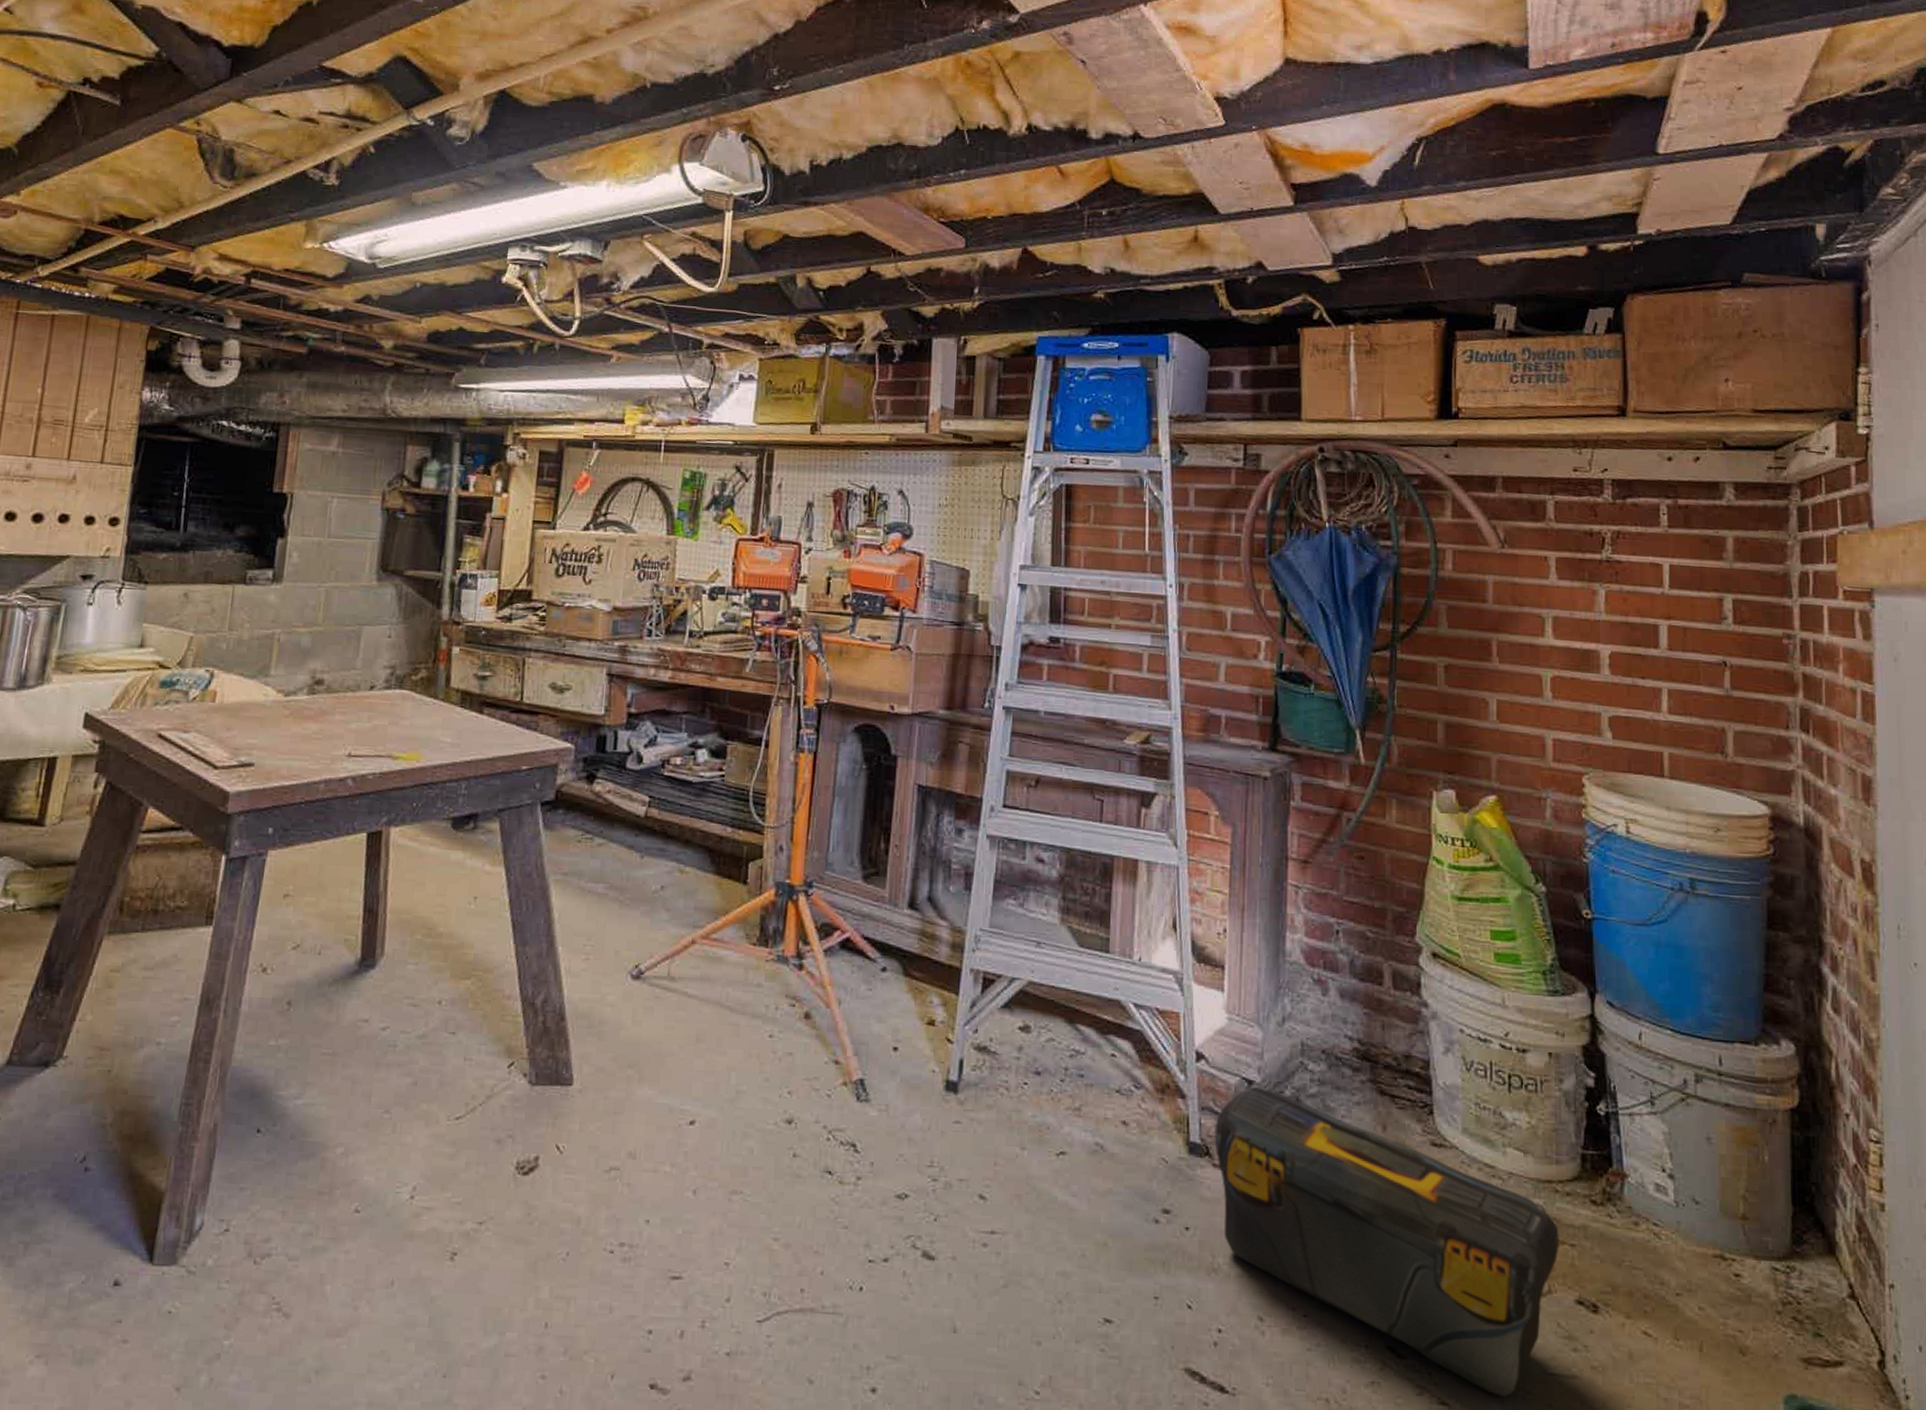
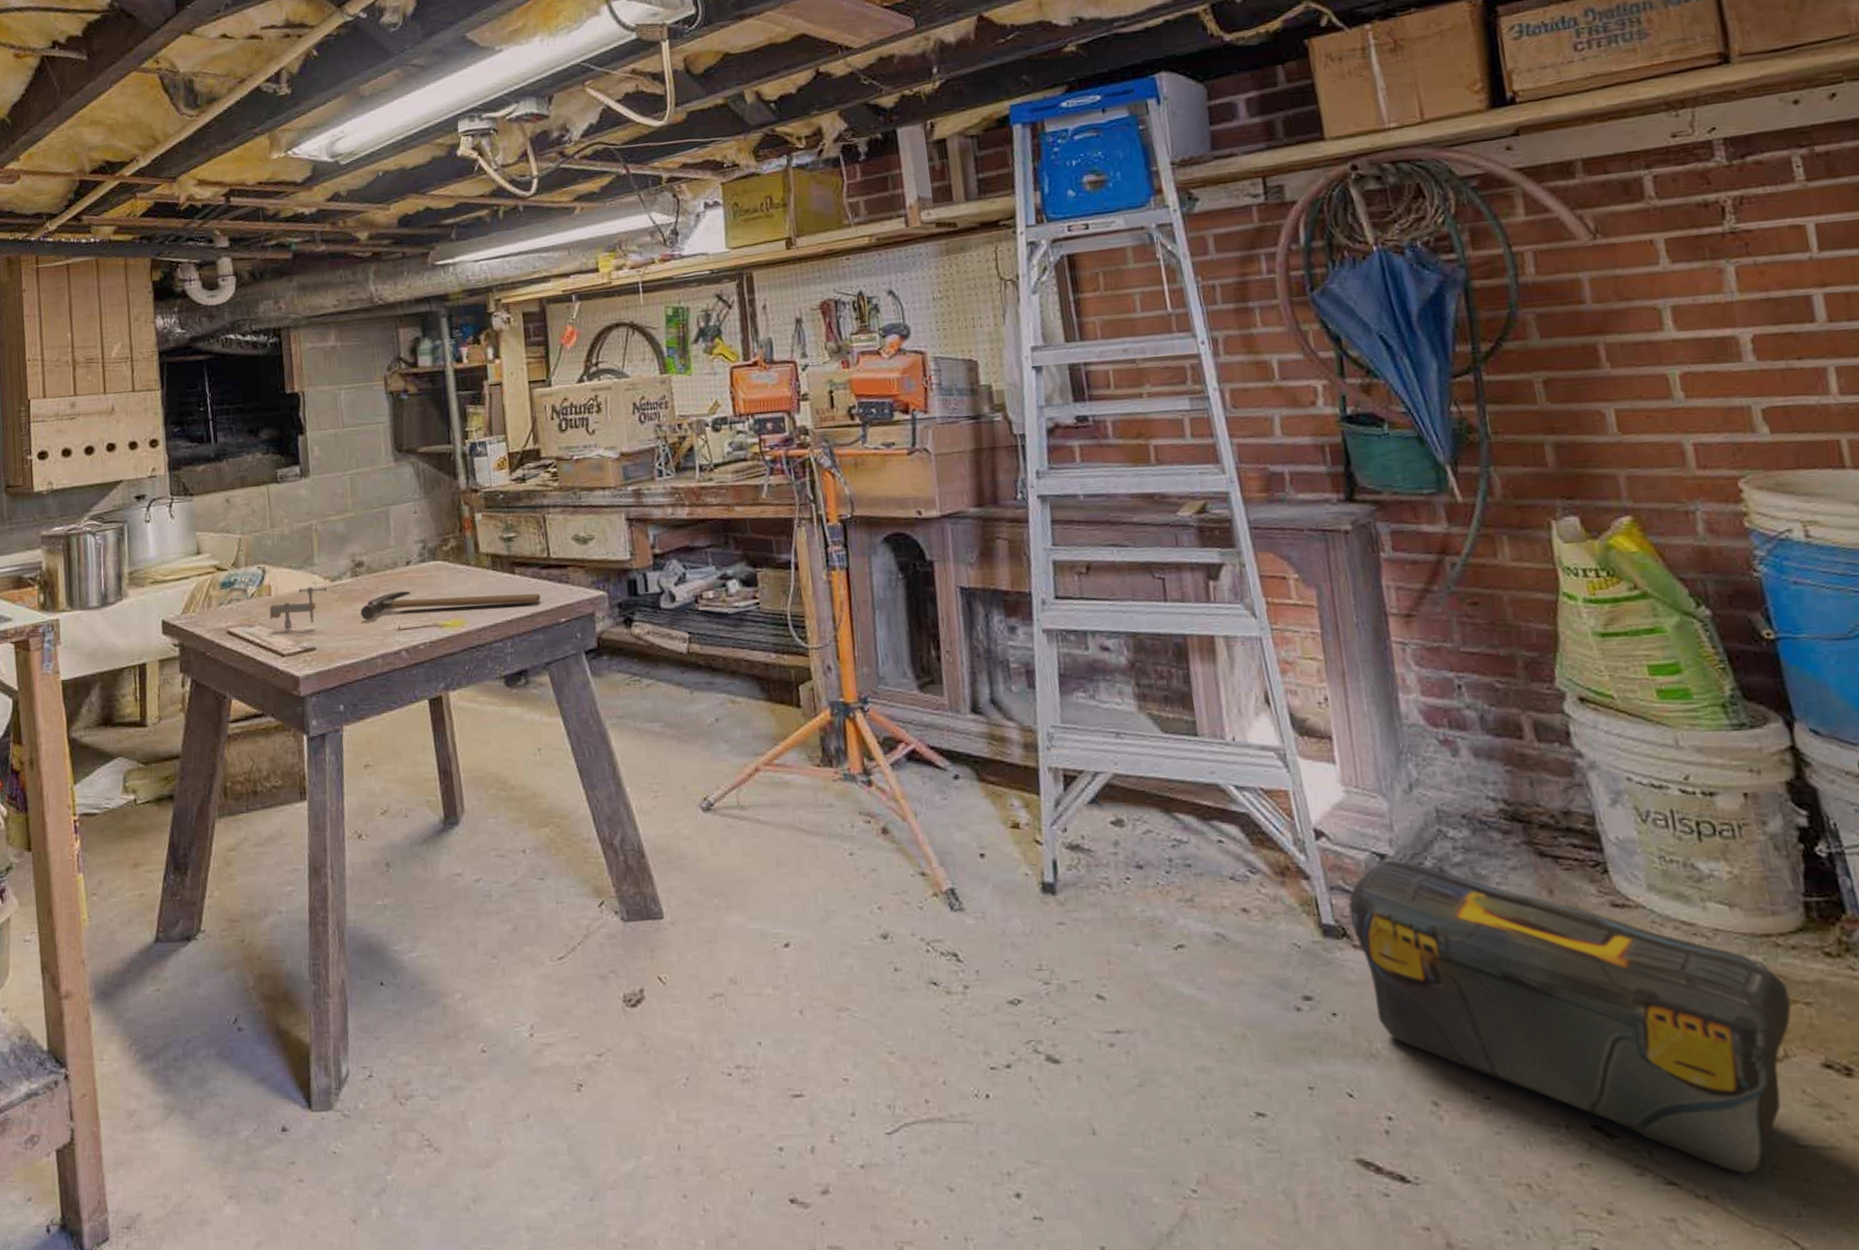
clamp: none [208,697,279,741] -> present [269,586,328,630]
claw hammer: none [310,715,506,747] -> present [361,591,541,621]

